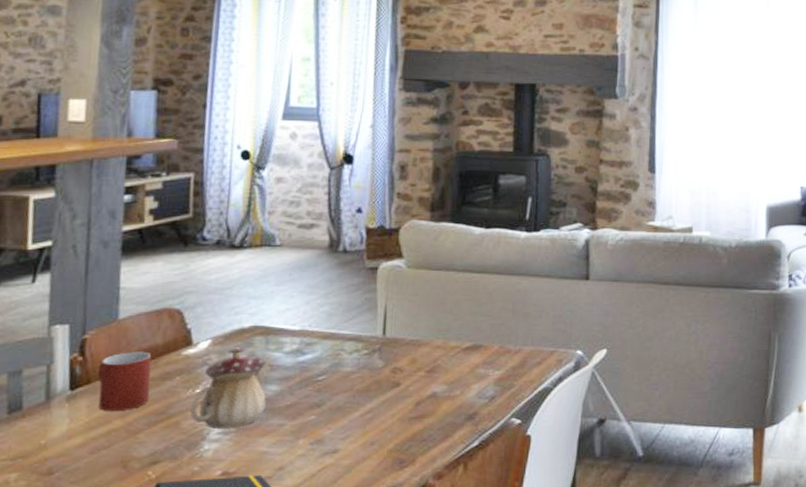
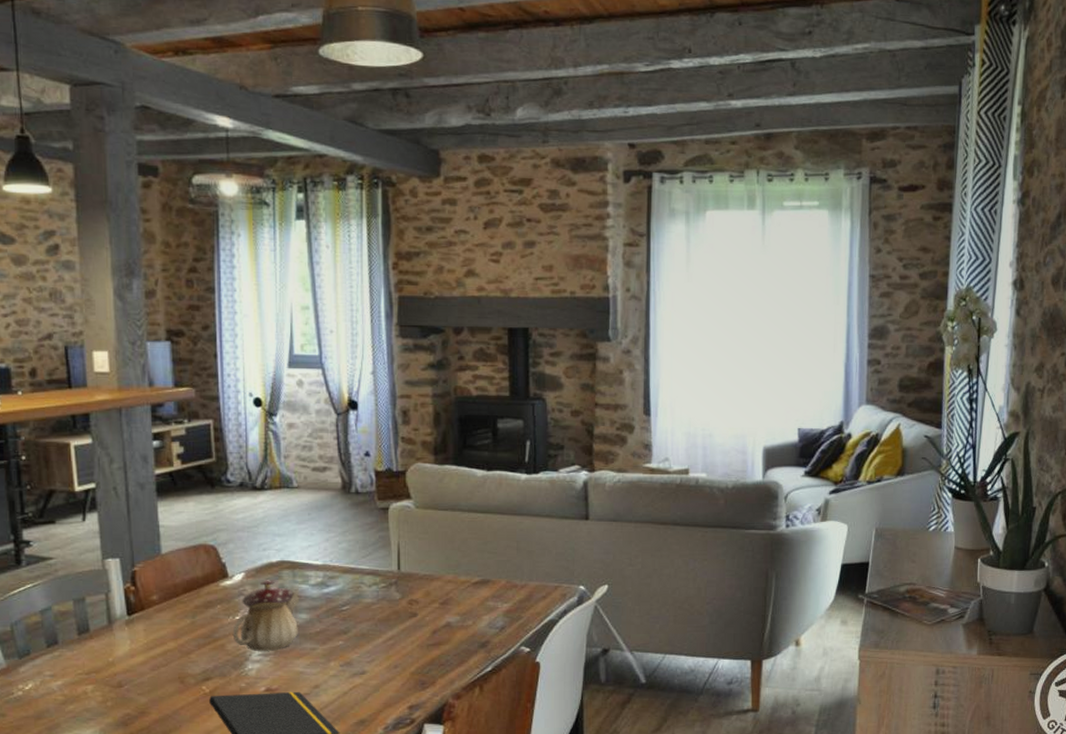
mug: present [97,351,152,412] -> none [149,583,196,635]

